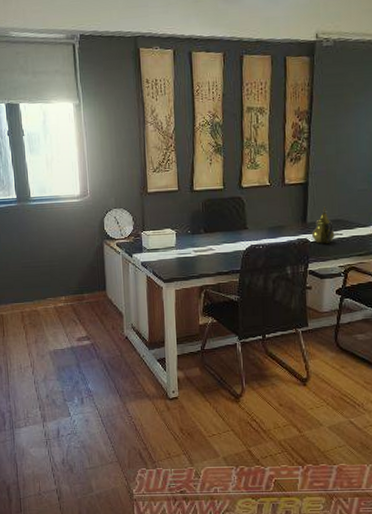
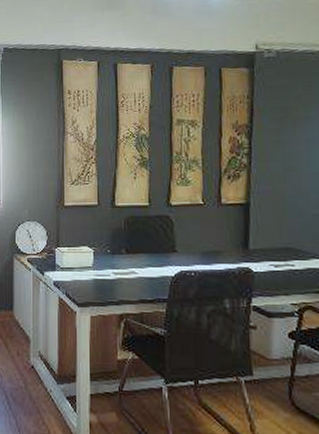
teapot: present [311,207,335,244] -> none [254,233,285,275]

